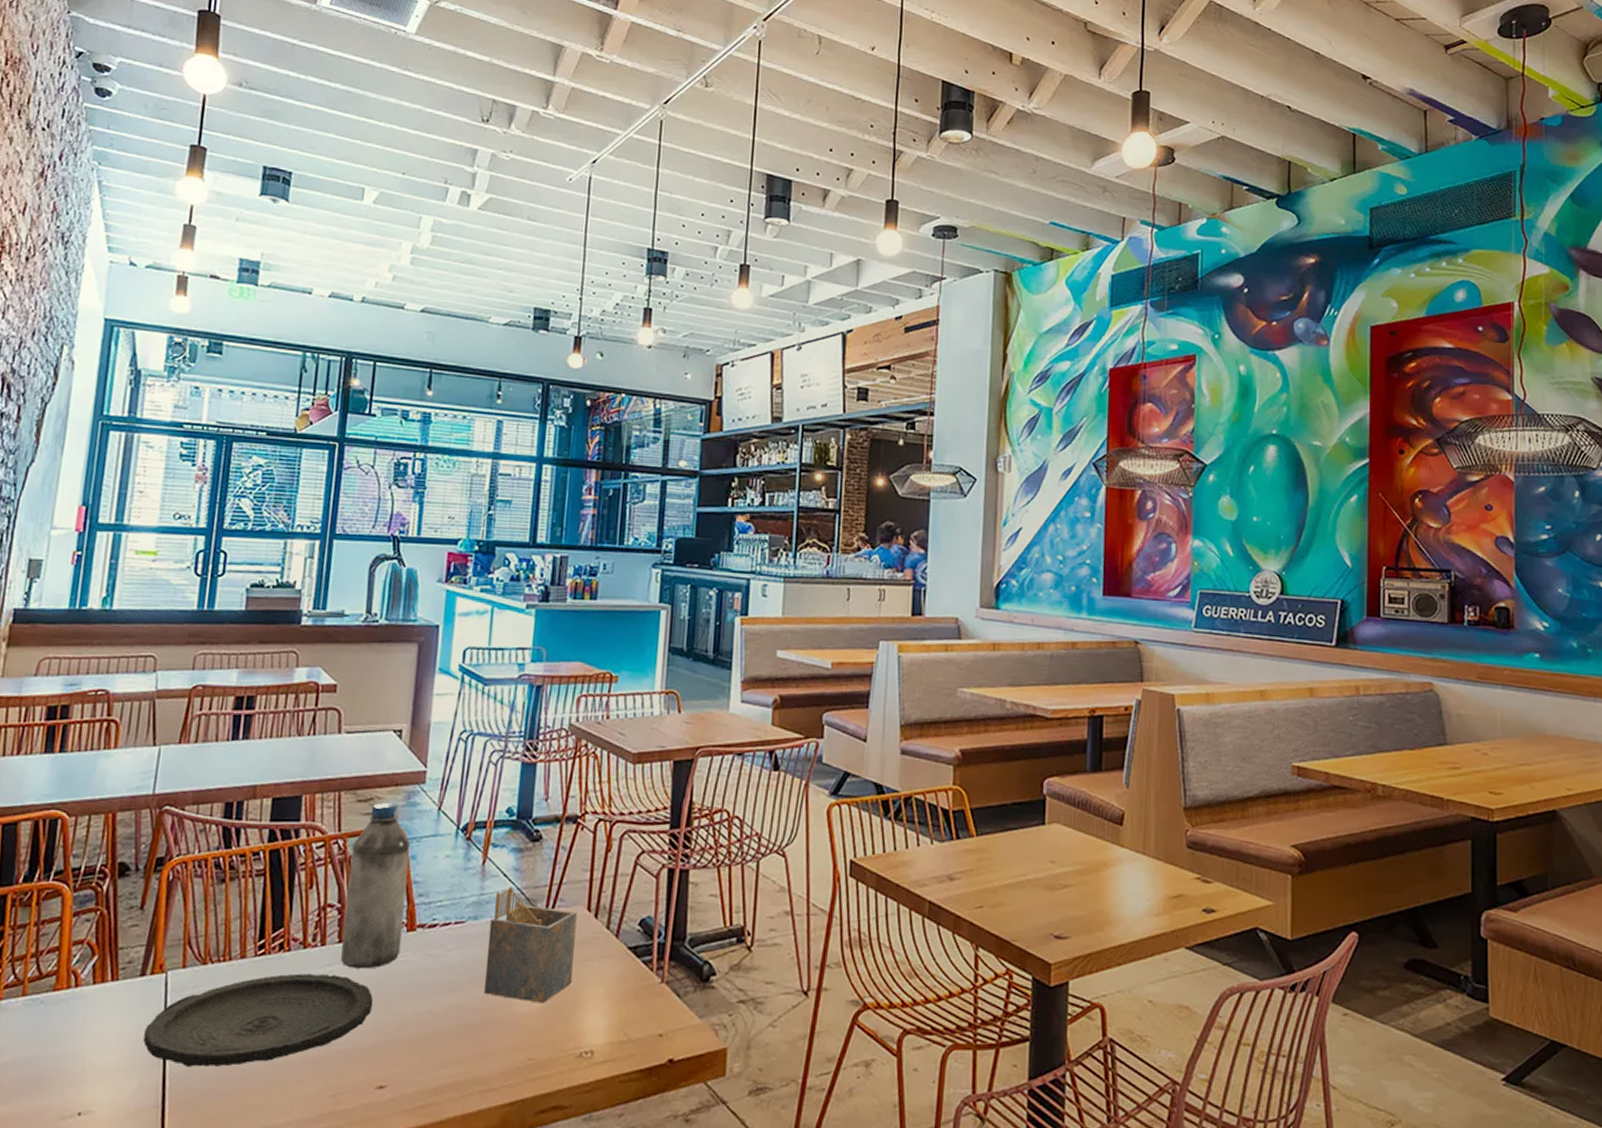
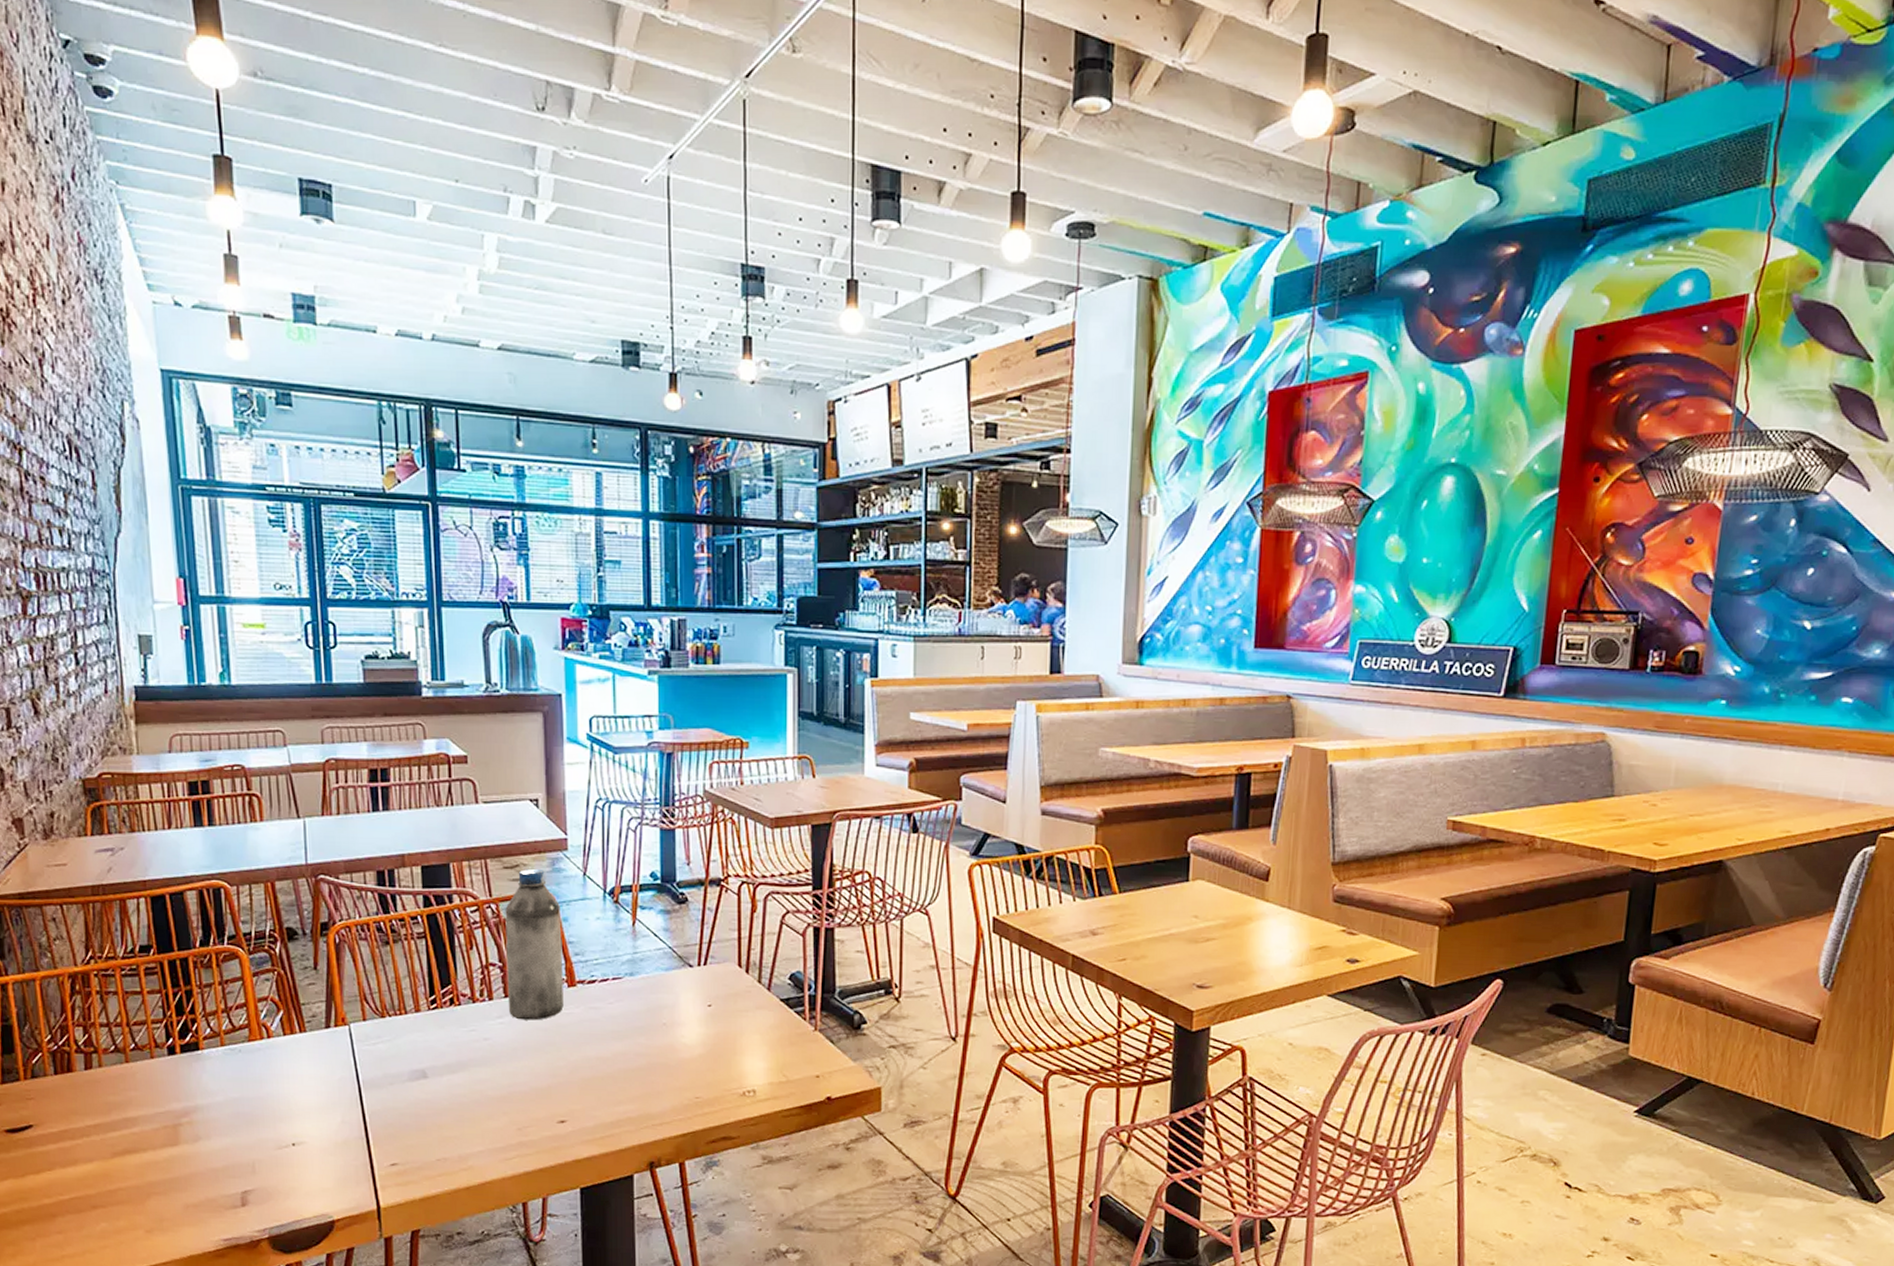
plate: present [143,973,373,1067] -> none [339,1025,545,1105]
napkin holder: present [484,886,577,1004] -> none [646,945,730,1050]

